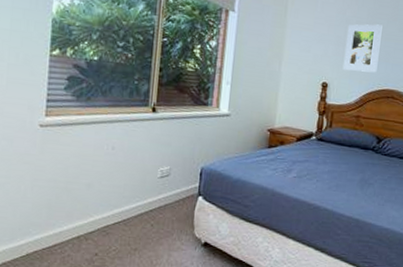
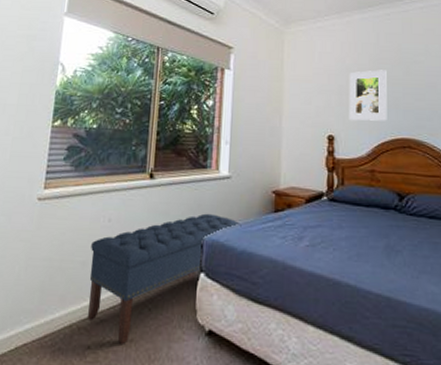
bench: none [94,146,238,252] -> present [88,213,242,344]

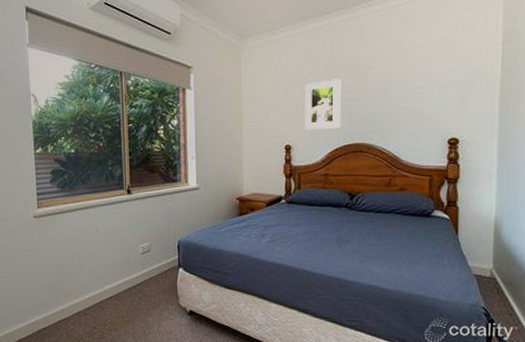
bench: present [88,213,242,344] -> none [85,220,211,324]

